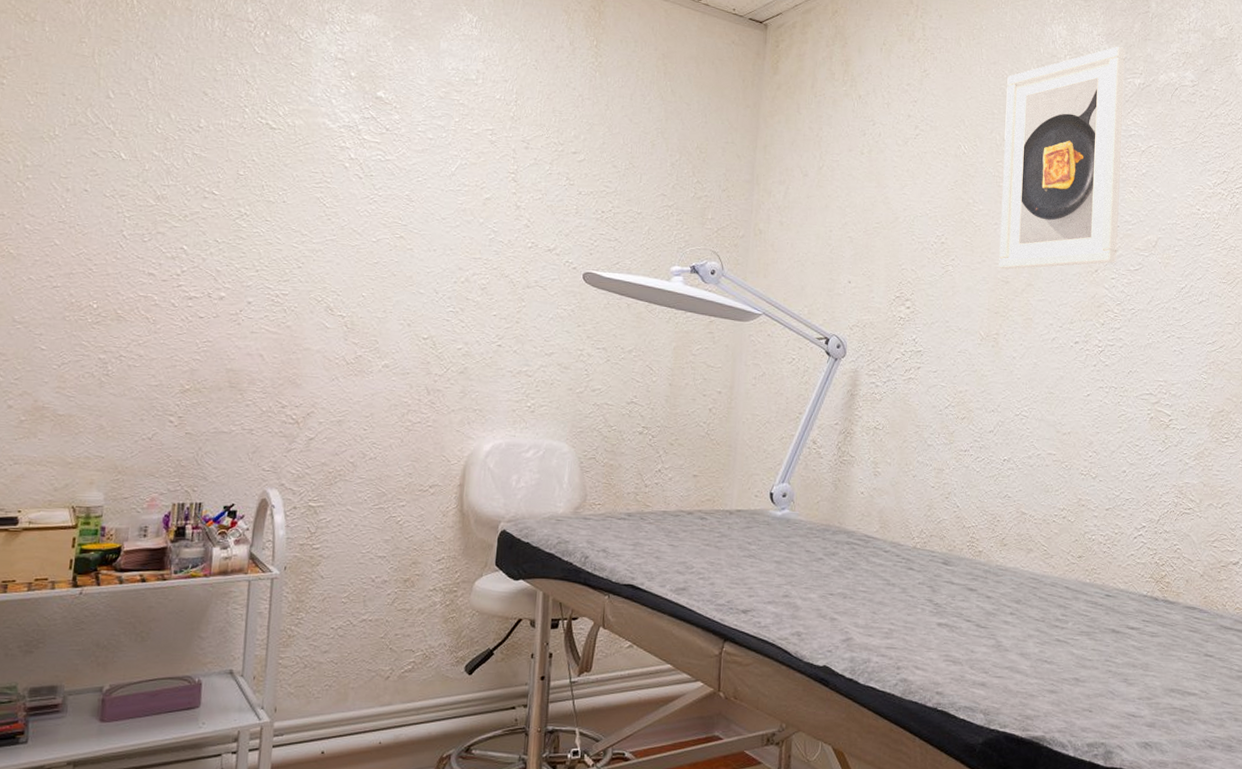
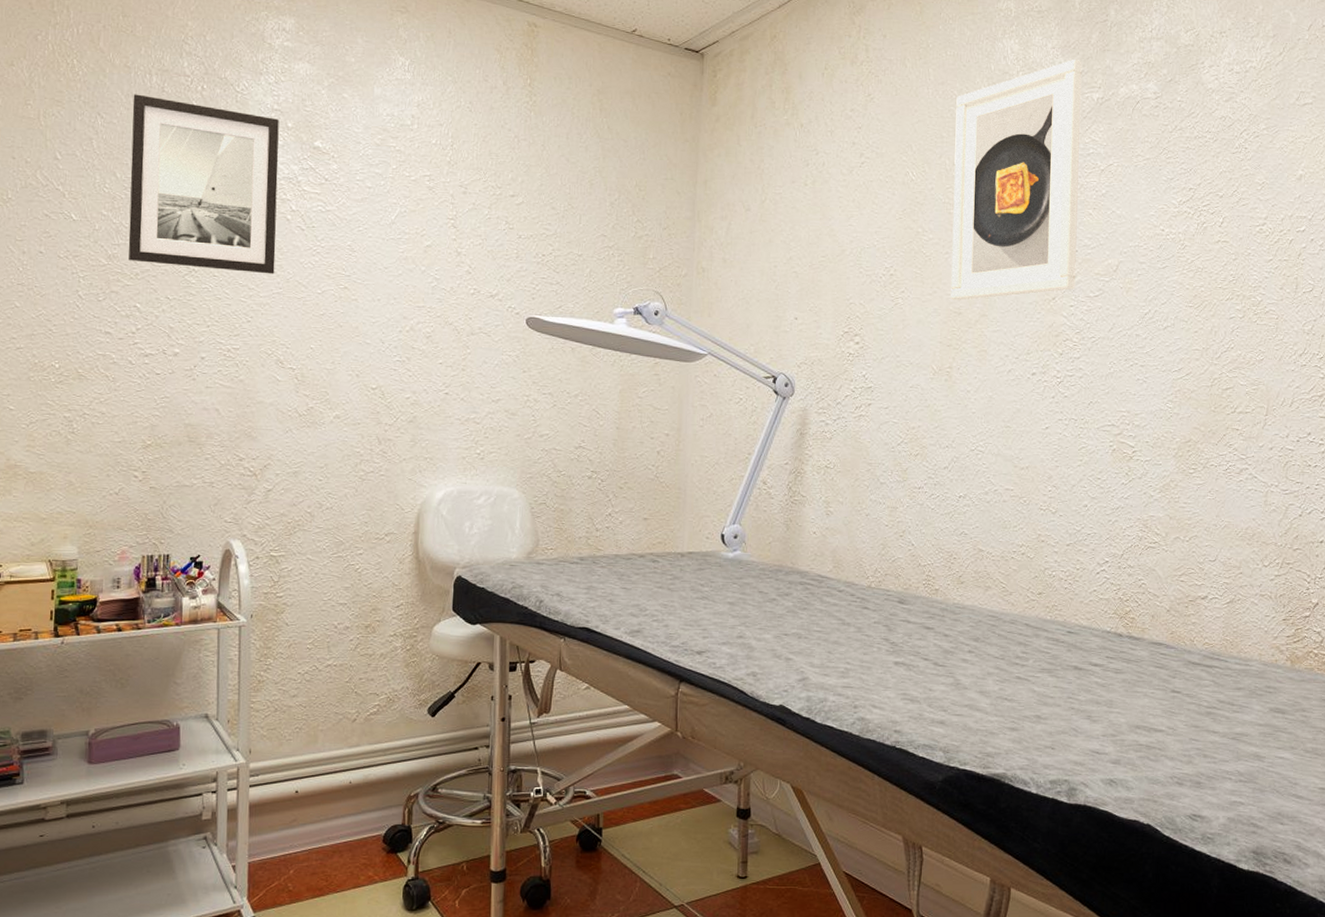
wall art: none [178,37,343,221] -> present [128,94,279,274]

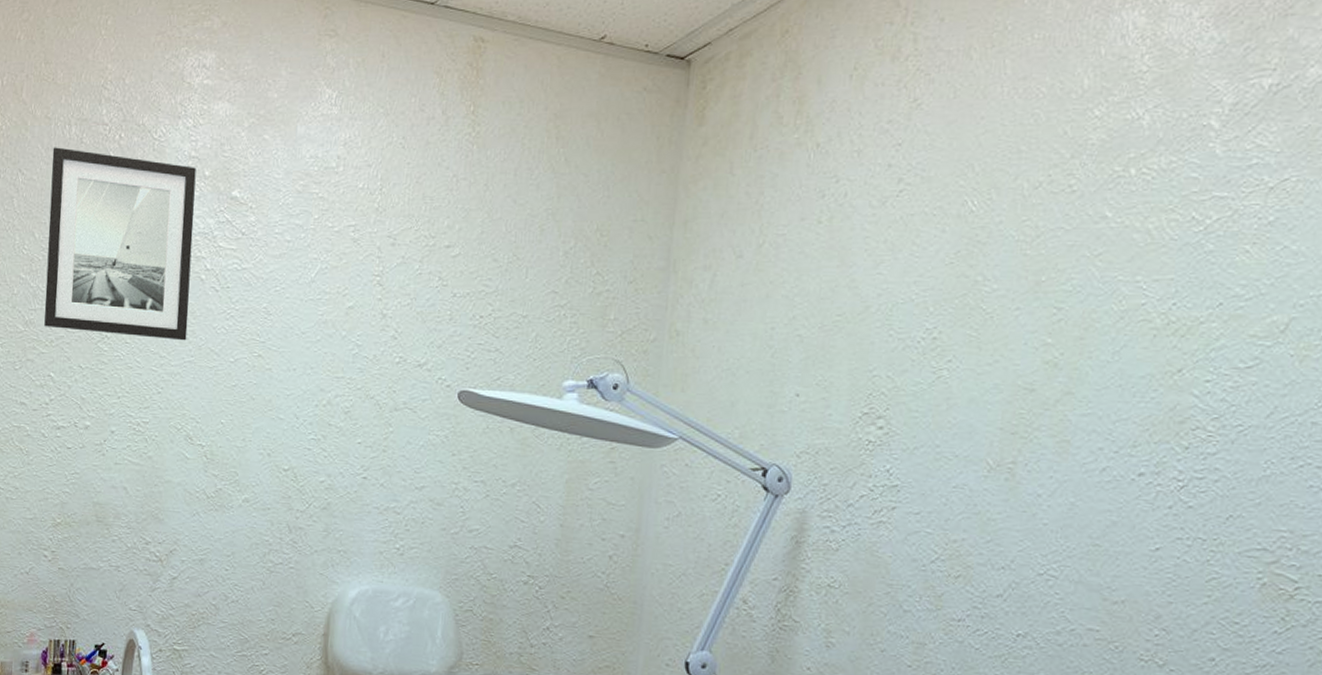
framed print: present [951,59,1082,301] -> none [1020,30,1248,373]

